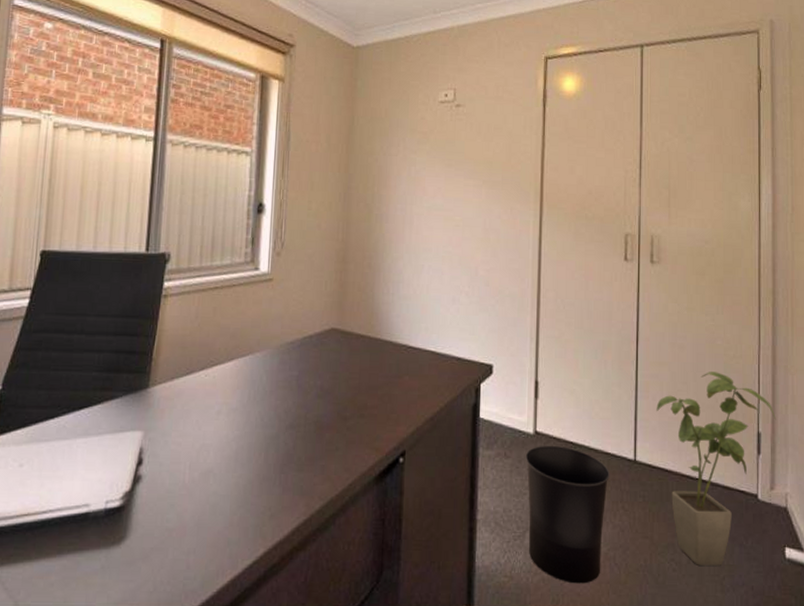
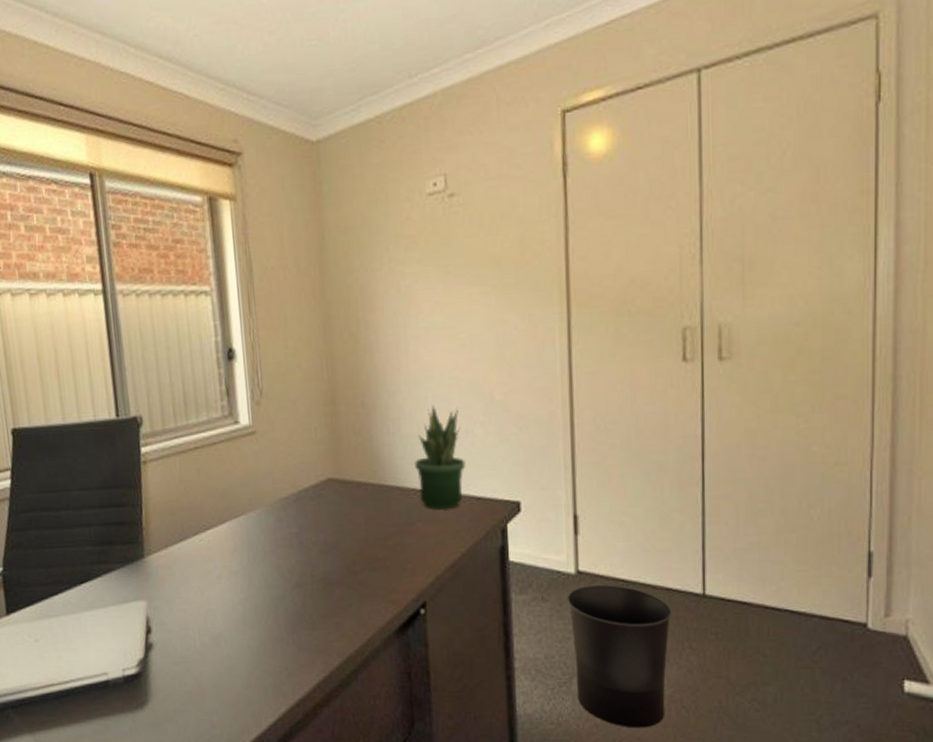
planter: none [407,273,451,367] -> present [413,405,466,510]
house plant: present [656,372,776,566] -> none [730,484,895,704]

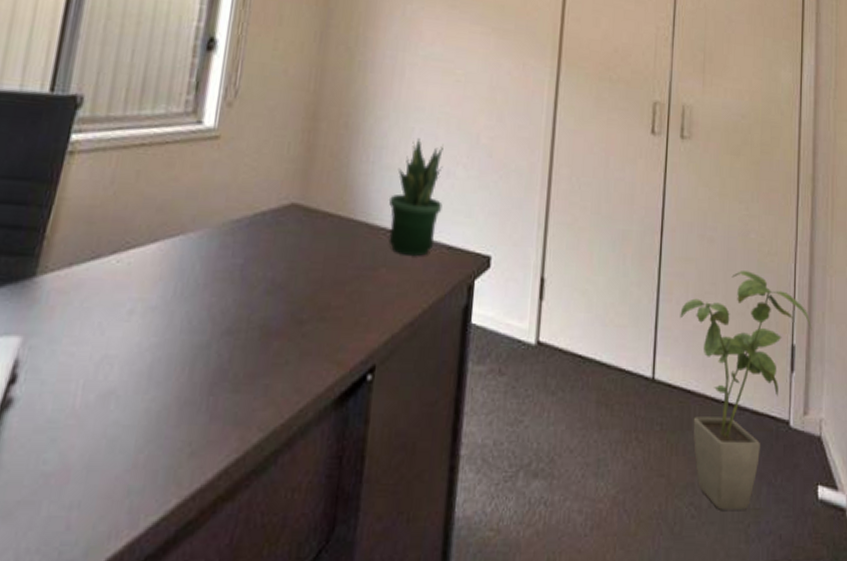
waste bin: present [566,584,672,728] -> none [522,359,623,537]
house plant: none [730,484,895,704] -> present [680,271,812,510]

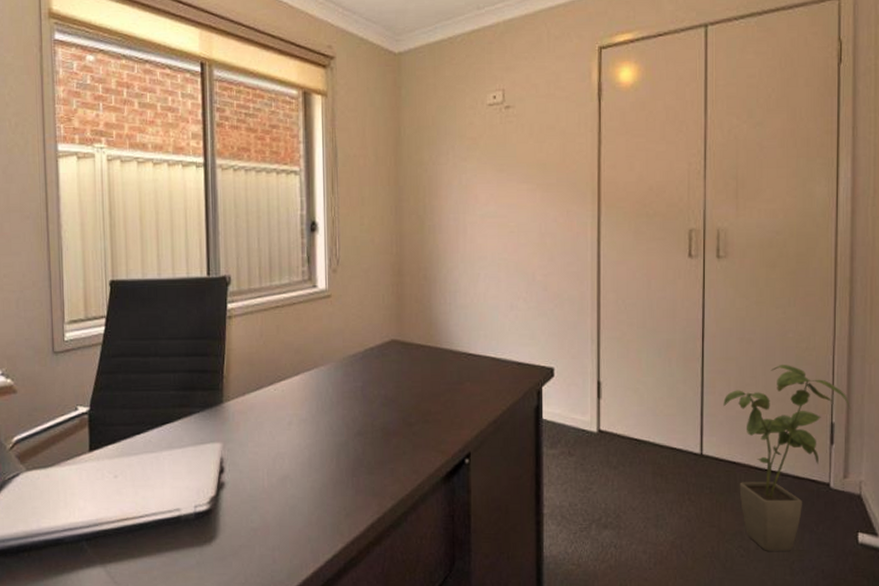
planter: present [388,138,444,257] -> none [465,281,510,373]

